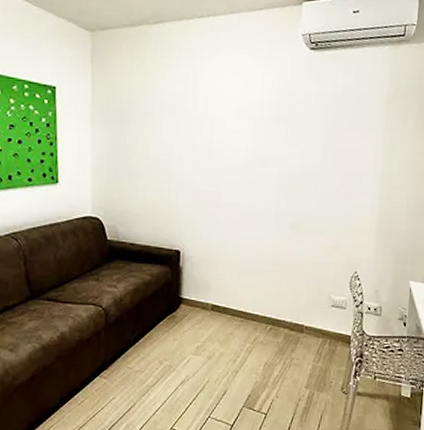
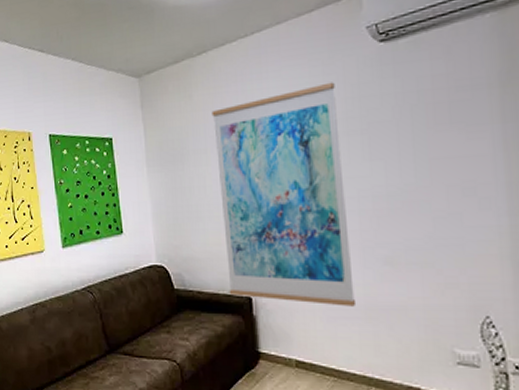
wall art: none [160,74,272,261] -> present [211,82,357,307]

